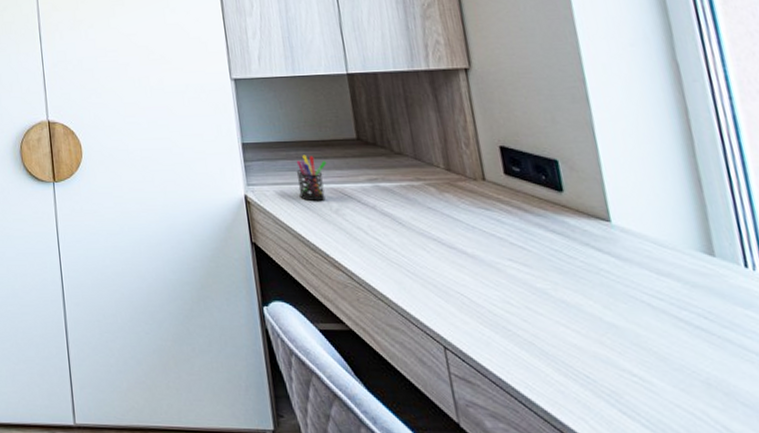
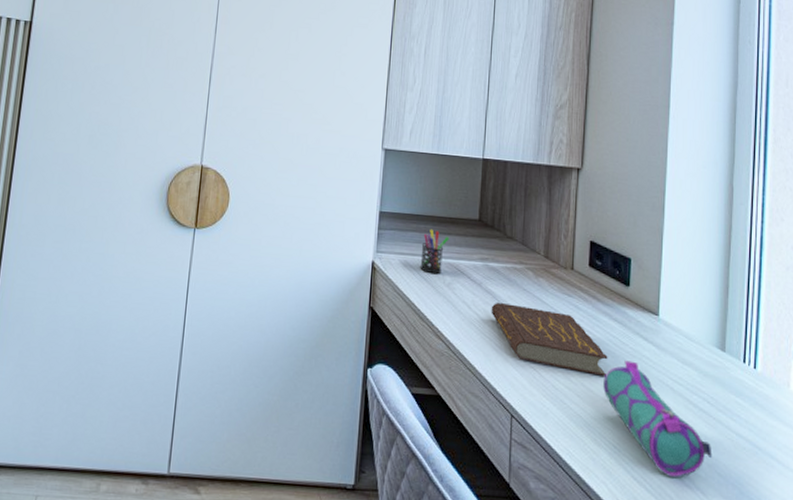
book: none [392,224,556,296] -> present [491,302,608,376]
pencil case: none [553,276,728,411] -> present [603,360,712,479]

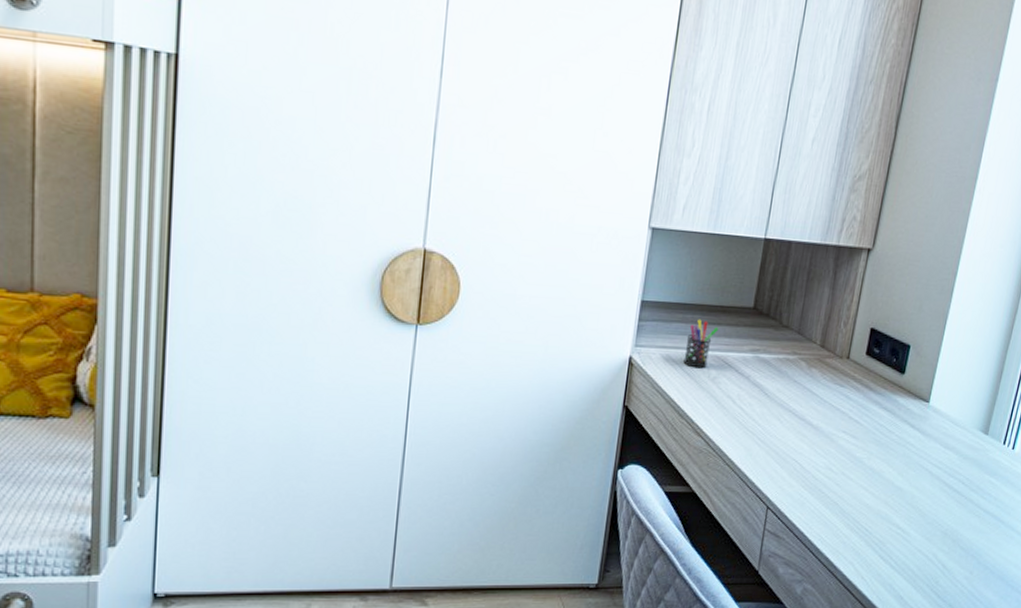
book: present [491,302,608,376] -> none [756,395,872,464]
pencil case: present [603,360,712,479] -> none [863,448,959,554]

